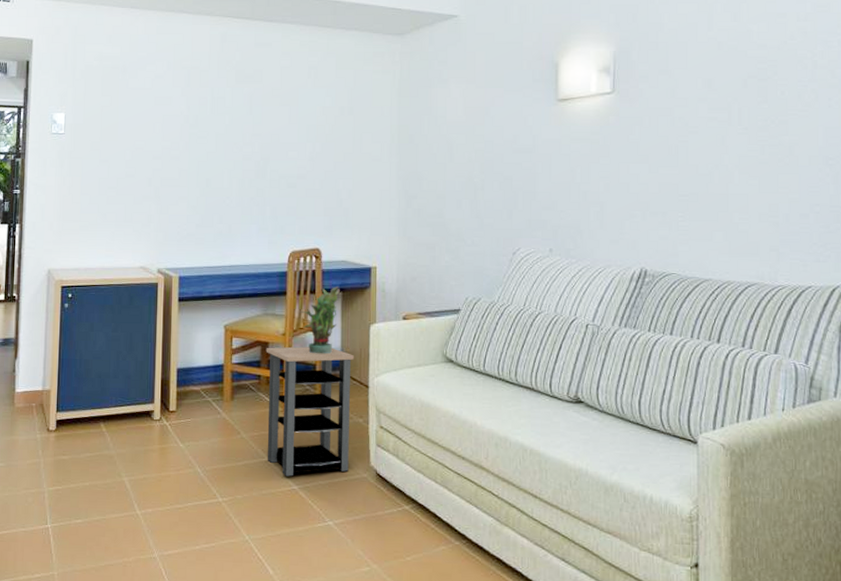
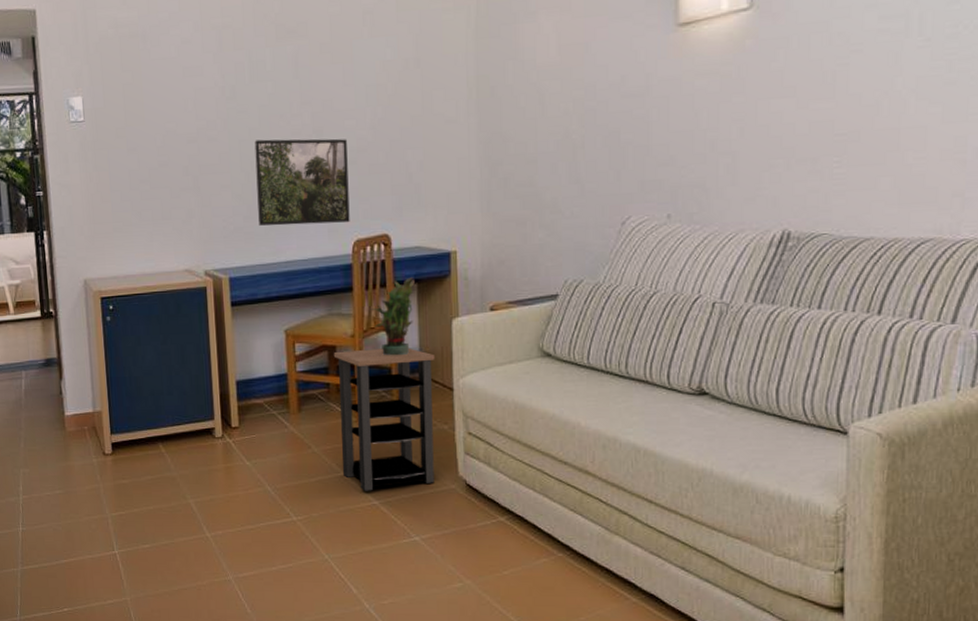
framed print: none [209,161,289,236] -> present [254,138,350,226]

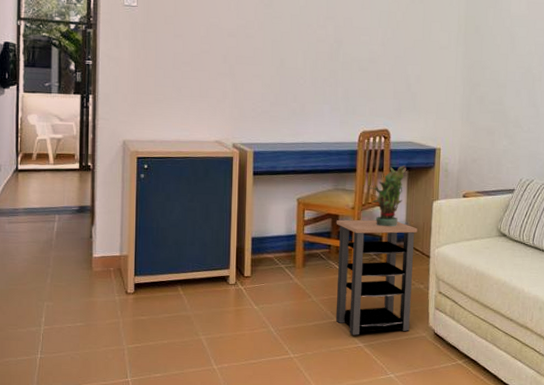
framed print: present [254,138,350,226] -> none [283,42,361,116]

